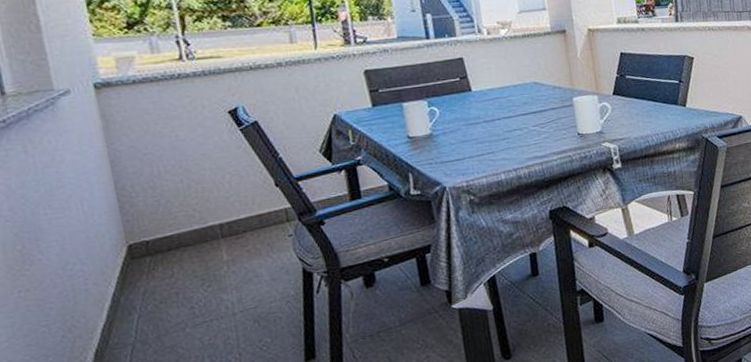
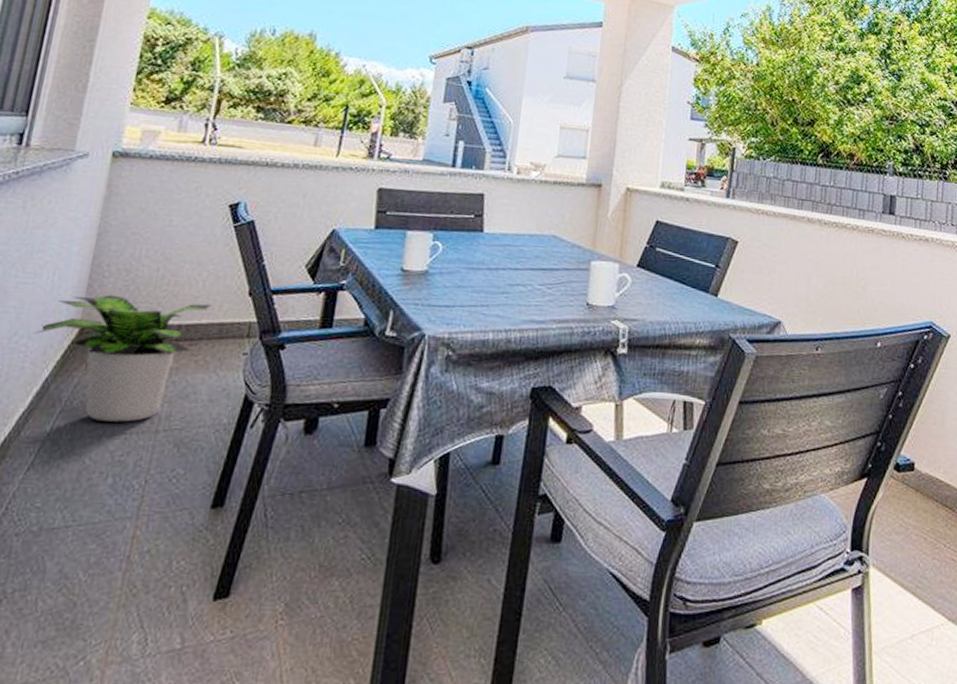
potted plant: none [84,200,245,318] -> present [33,295,212,422]

